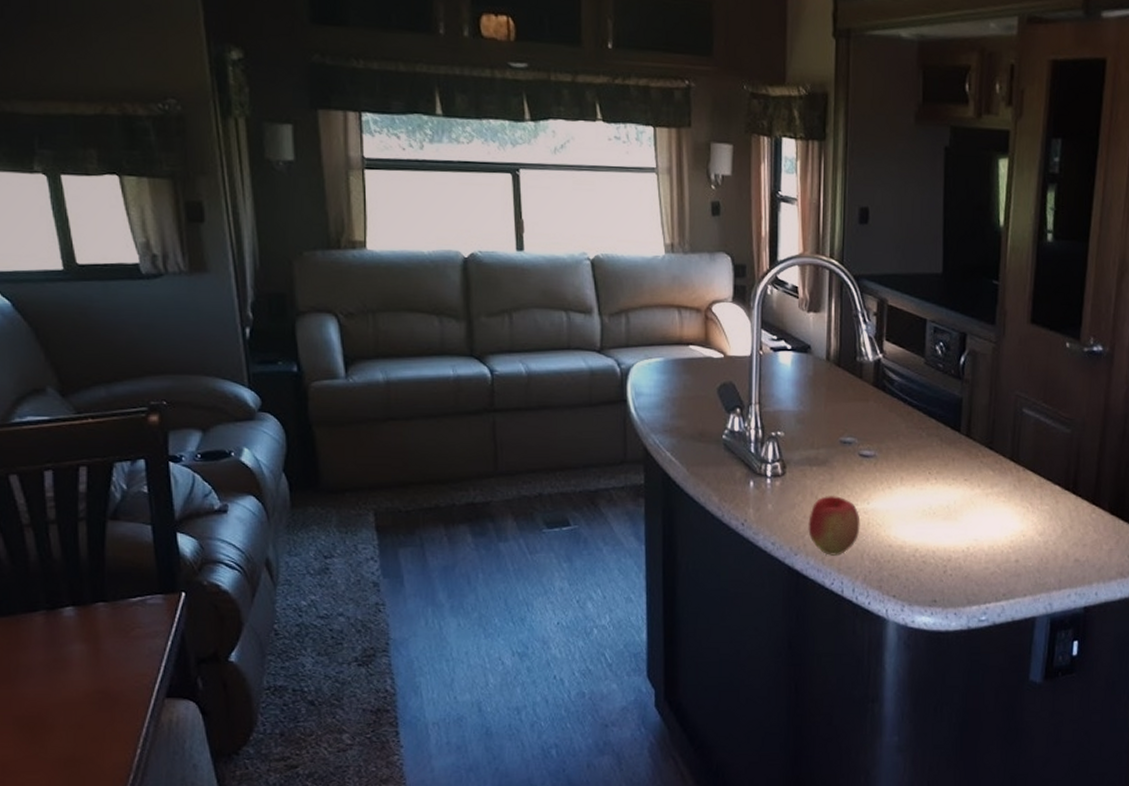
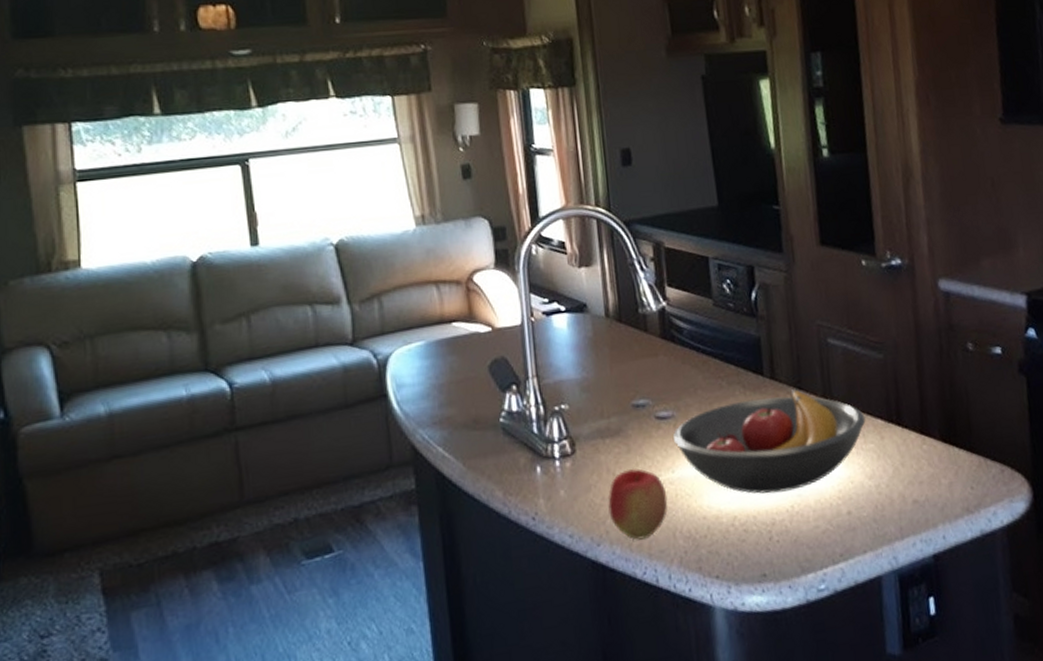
fruit bowl: none [872,447,1045,534] -> present [672,388,866,494]

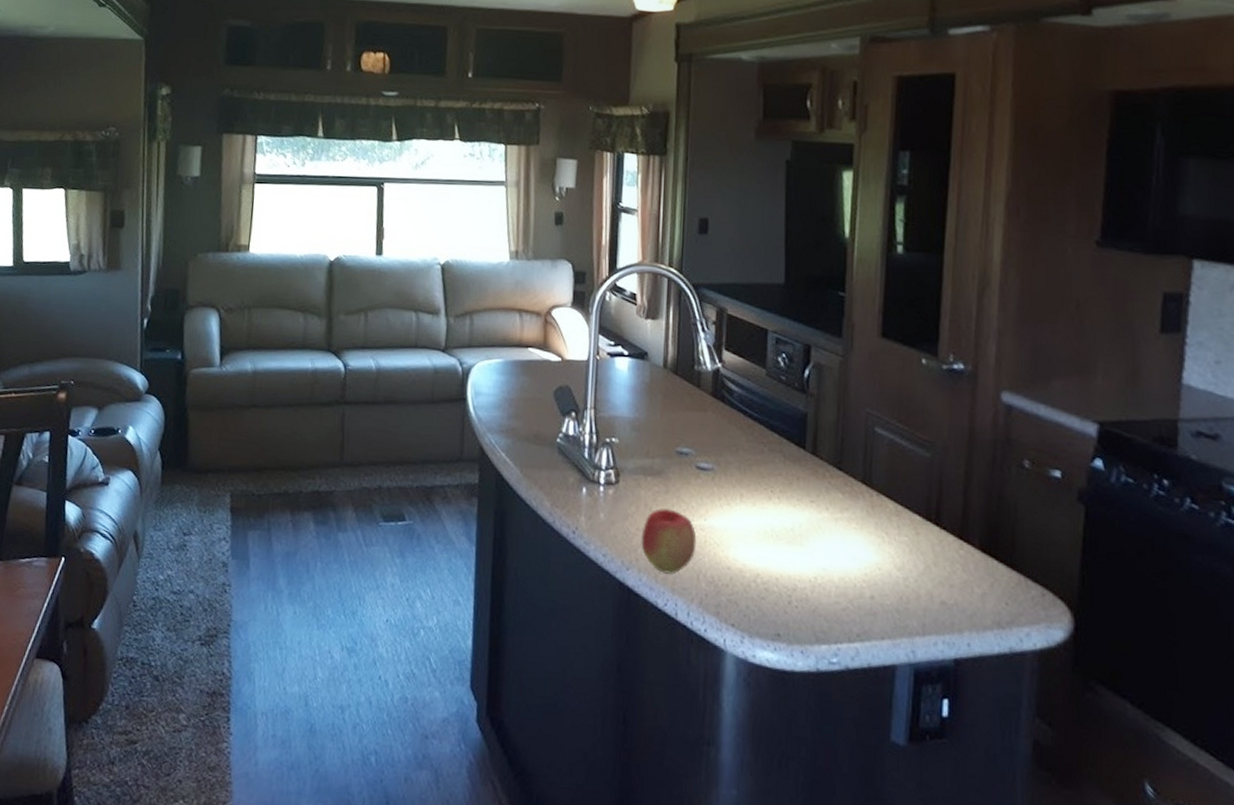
fruit bowl: present [672,388,866,494] -> none [709,467,903,563]

